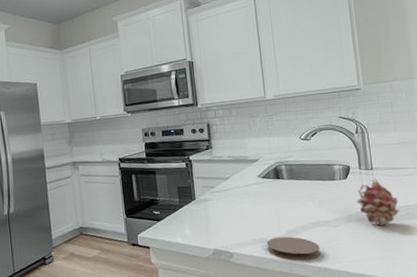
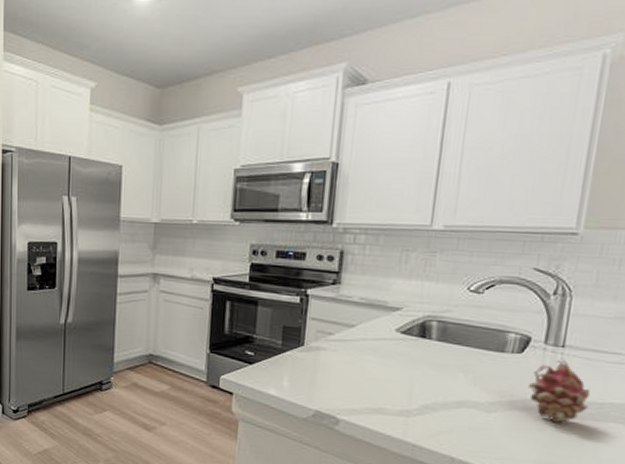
coaster: present [266,236,321,261] -> none [386,410,460,447]

